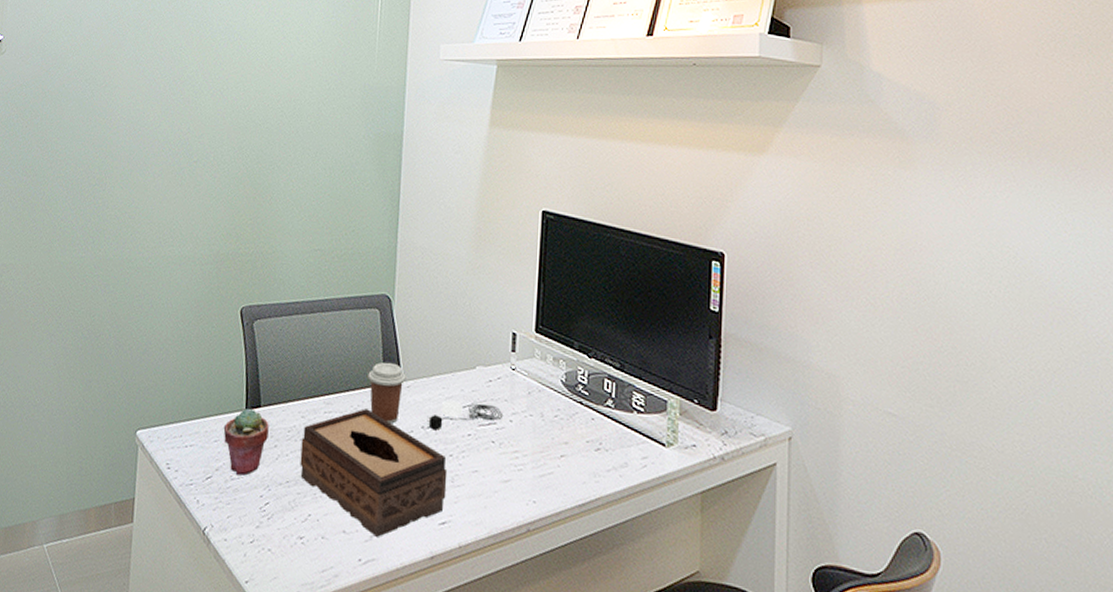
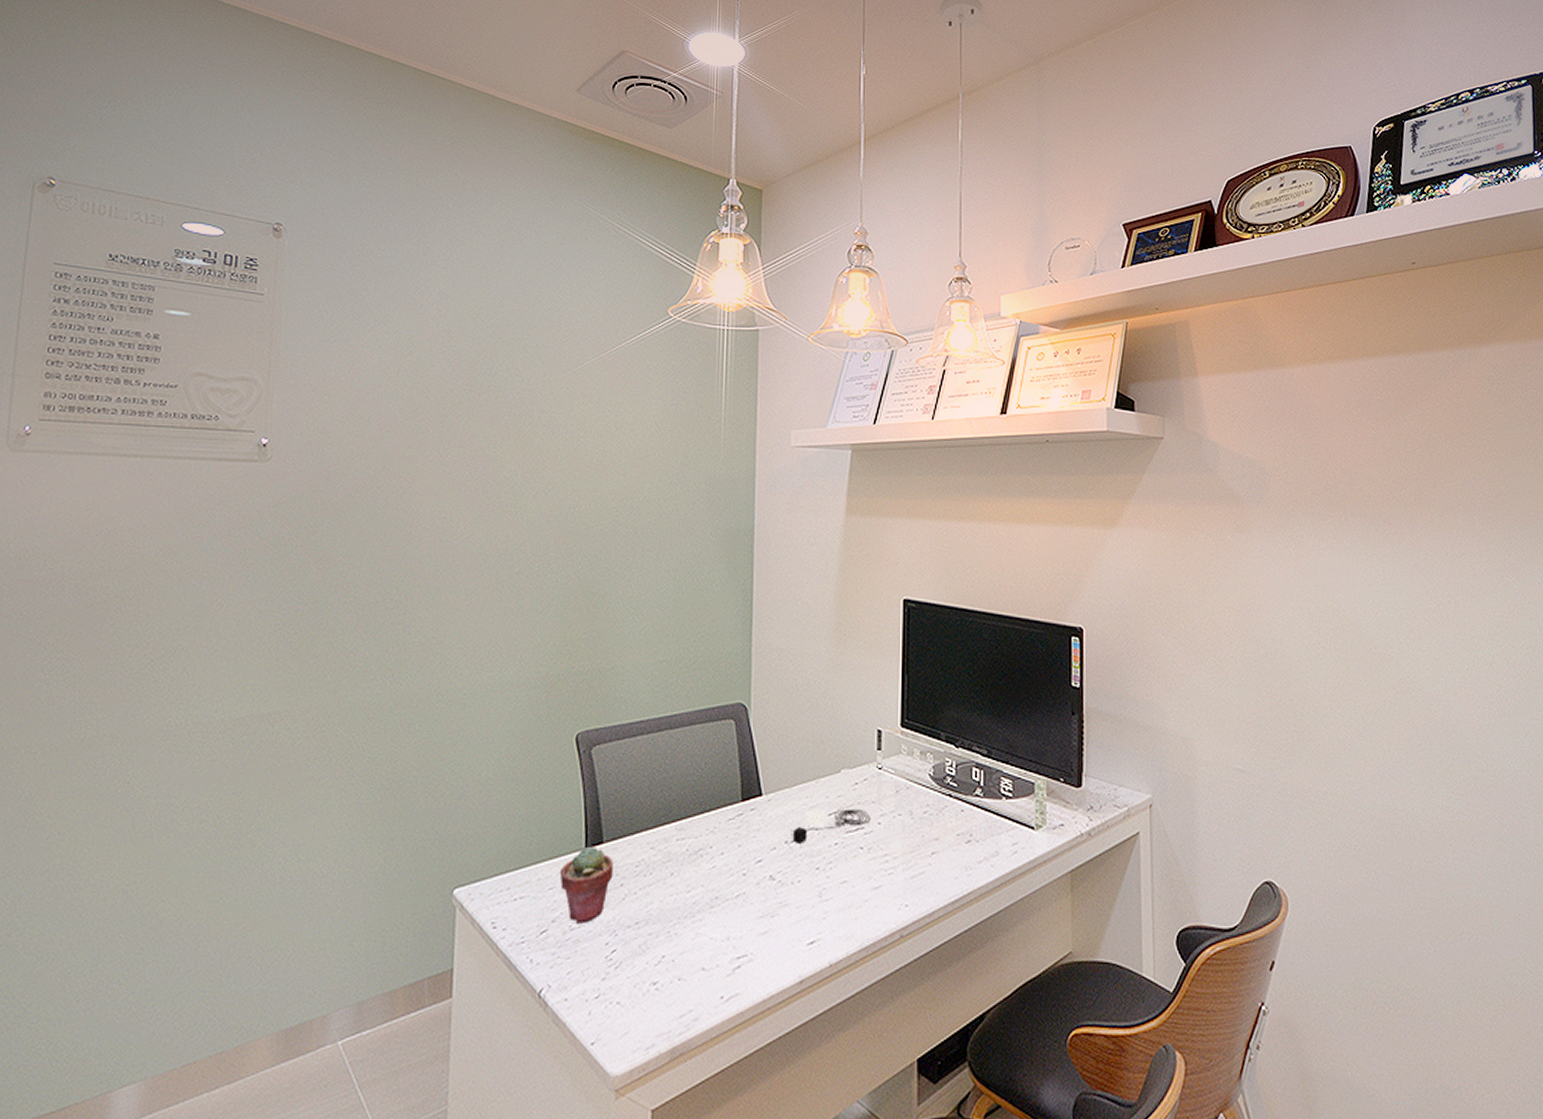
tissue box: present [300,409,448,537] -> none [650,830,815,969]
coffee cup: present [368,362,406,424] -> none [724,776,767,843]

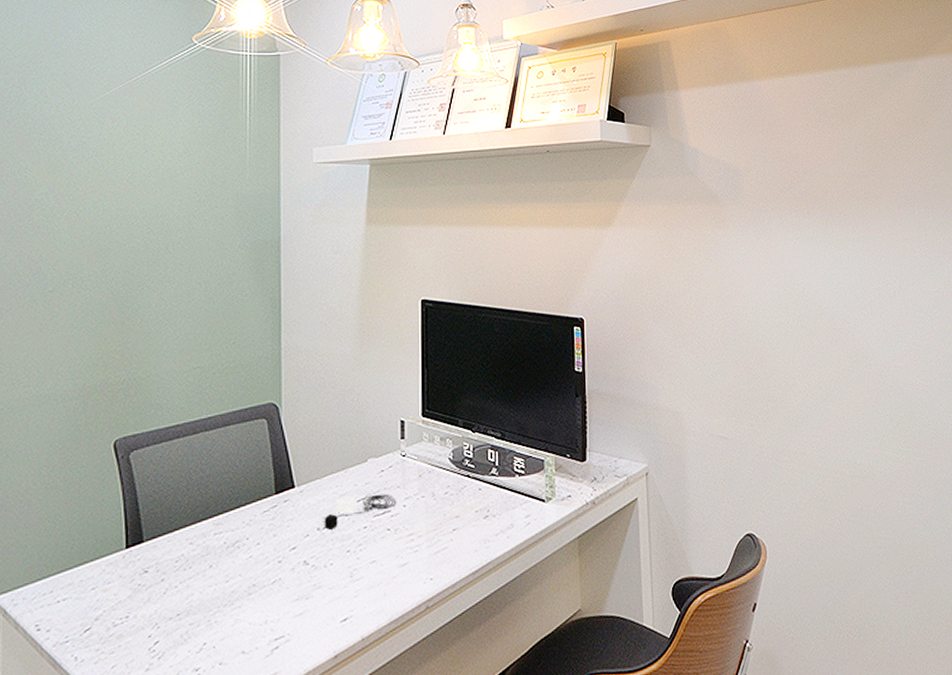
potted succulent: present [559,846,613,923] -> none [101,545,154,620]

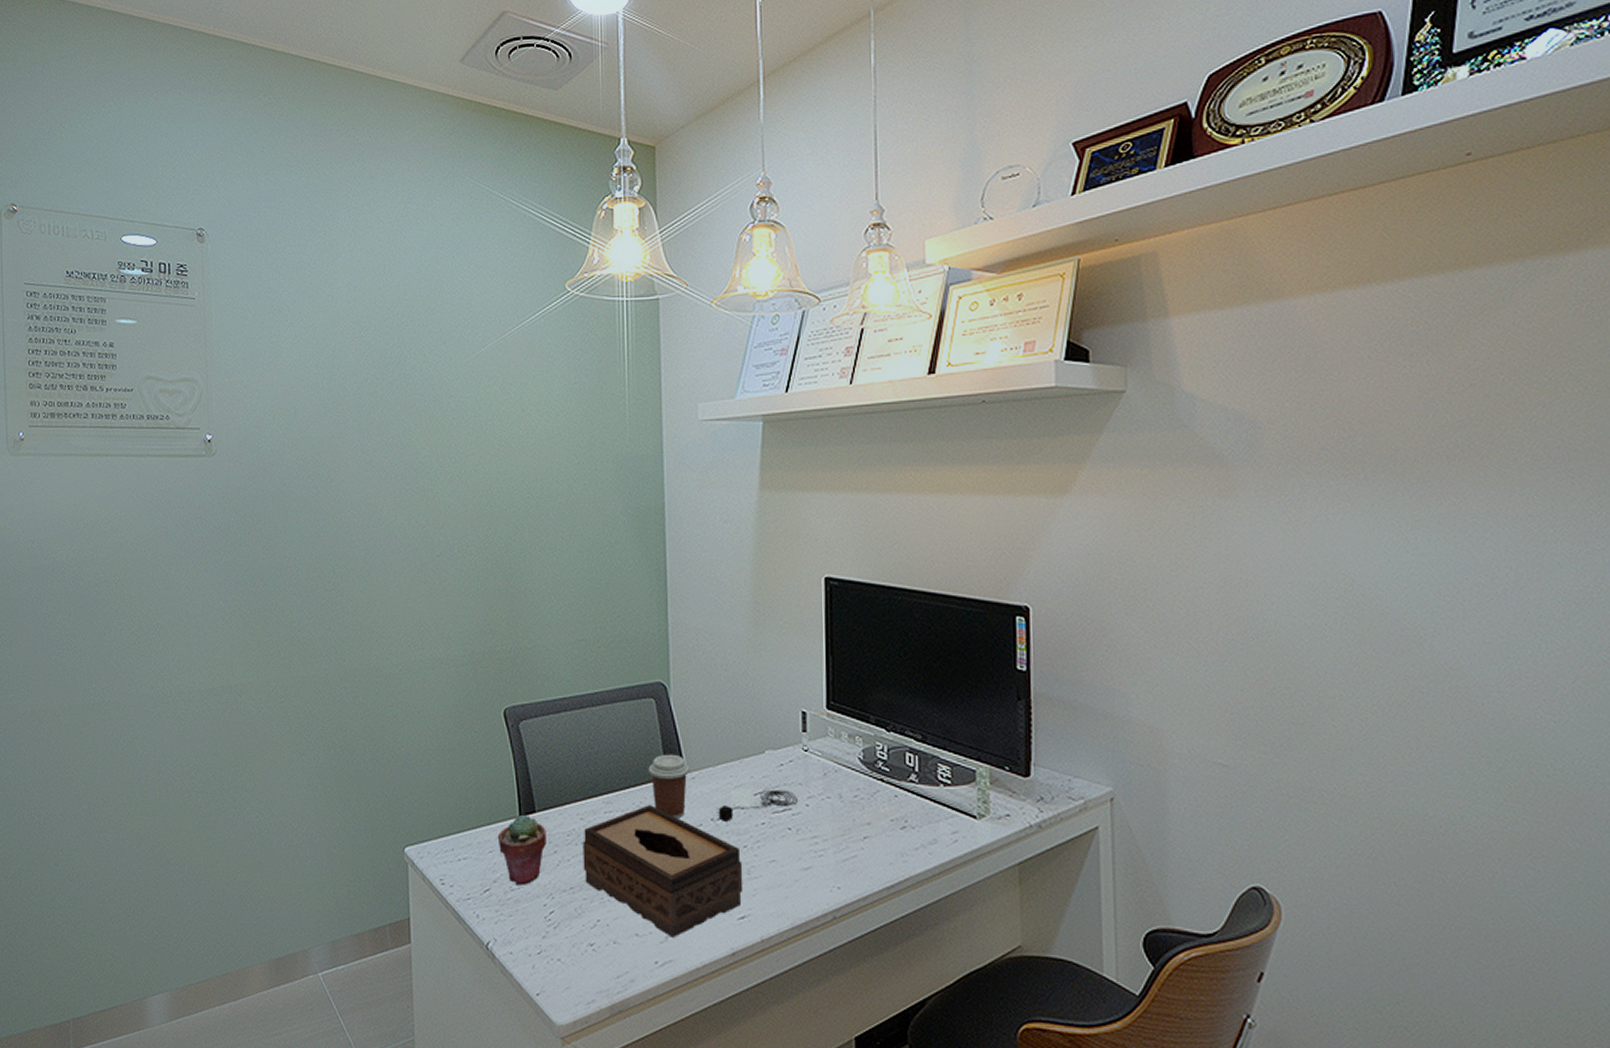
potted succulent: none [101,545,154,620] -> present [497,814,546,885]
tissue box: none [191,522,346,650] -> present [582,805,743,937]
coffee cup: none [259,470,299,532] -> present [648,754,690,819]

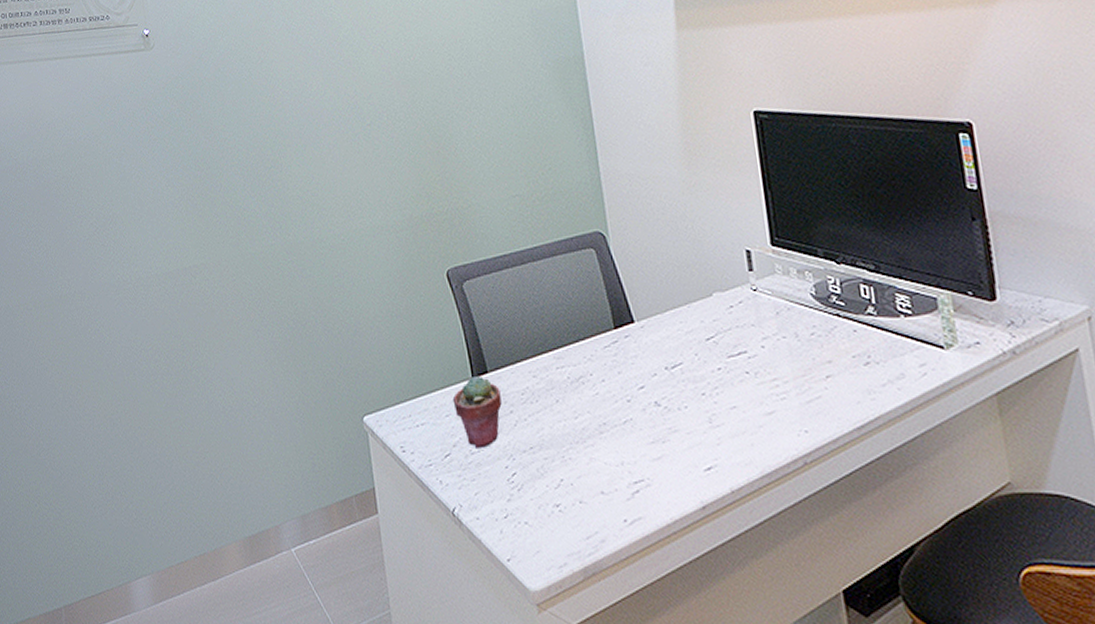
tissue box: present [582,805,743,937] -> none [537,357,707,493]
coffee cup: present [648,754,690,819] -> none [595,303,638,370]
computer mouse: present [716,788,799,822] -> none [669,332,754,369]

